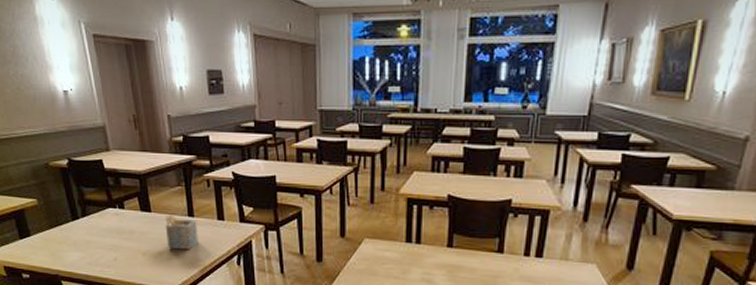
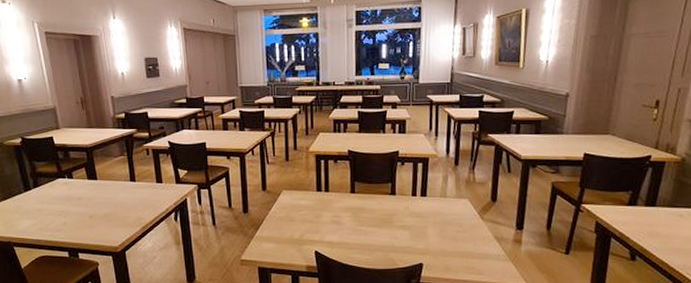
napkin holder: present [165,213,198,250] -> none [110,180,140,211]

